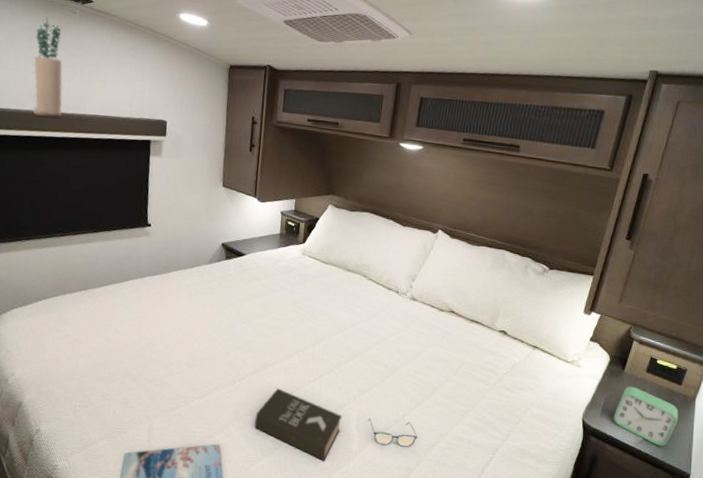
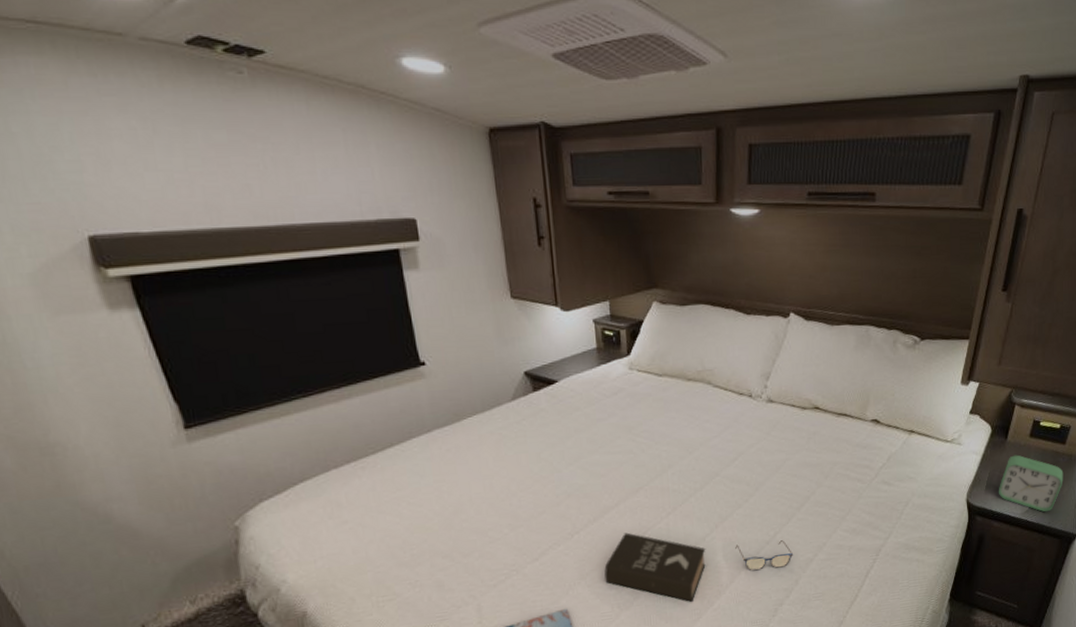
vase: present [32,17,63,118] -> none [187,83,262,236]

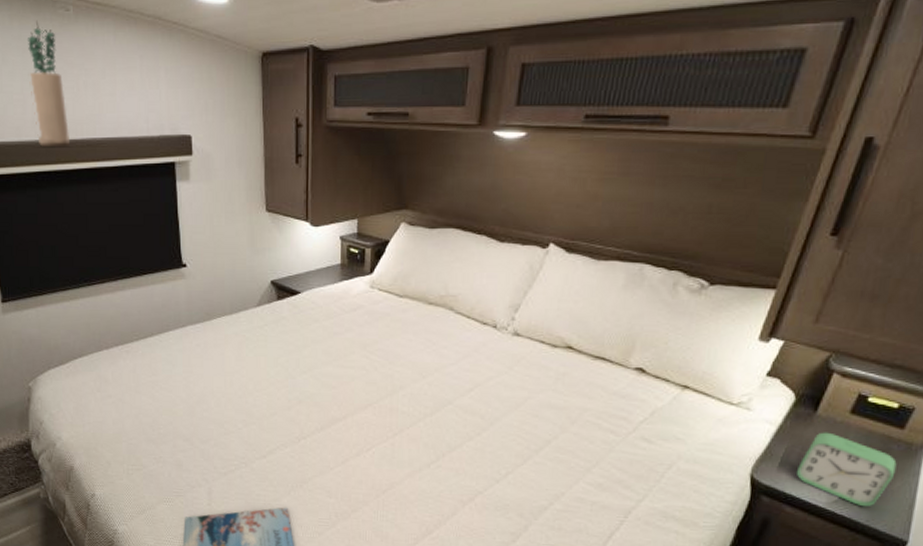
vase: none [187,83,262,236] -> present [28,20,71,147]
book: present [604,532,706,602] -> none [326,446,430,526]
glasses: present [735,540,794,571] -> none [461,477,526,510]

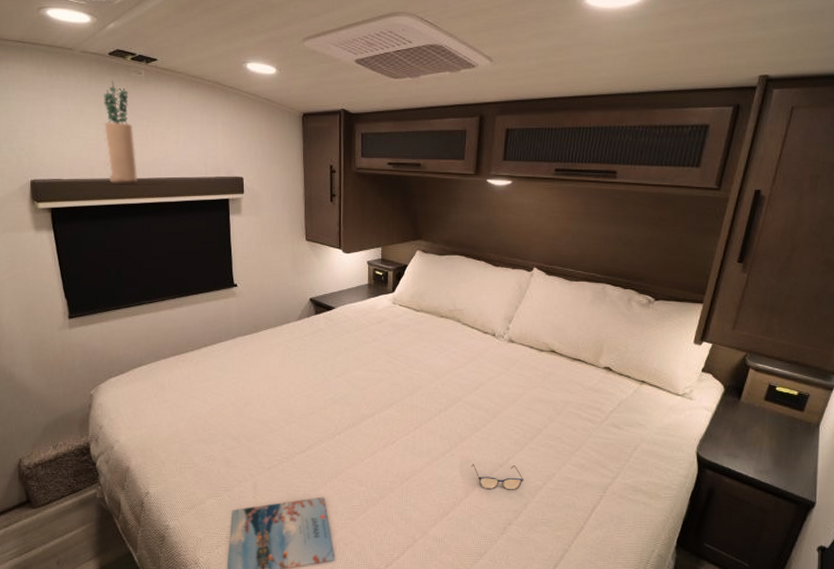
glasses: none [461,477,526,510] -> present [471,463,524,490]
alarm clock: present [795,432,897,507] -> none [730,416,801,476]

